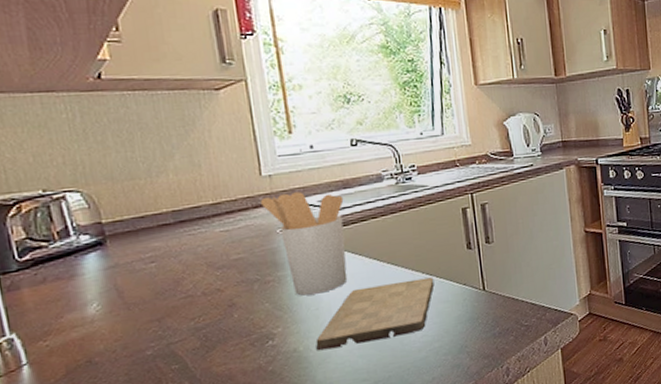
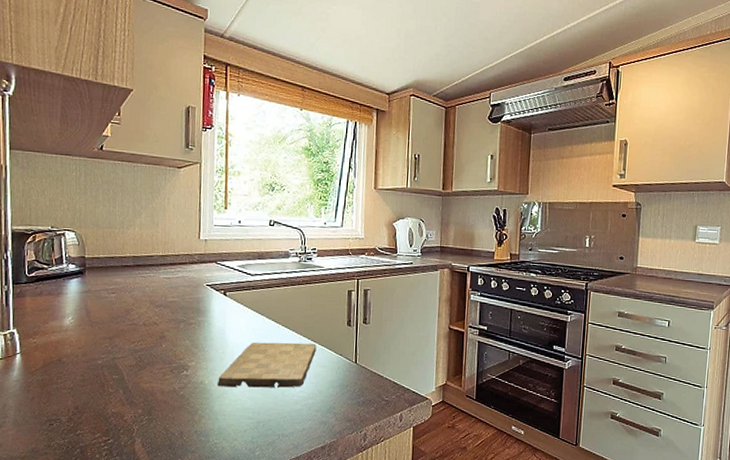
utensil holder: present [260,192,348,296] -> none [195,255,257,341]

